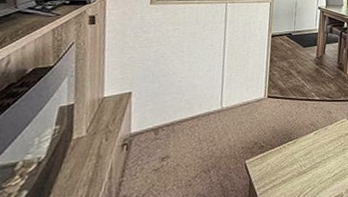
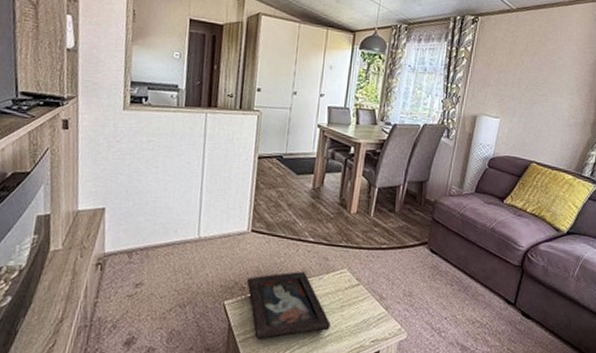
decorative tray: none [264,126,336,190] -> present [246,272,331,340]

